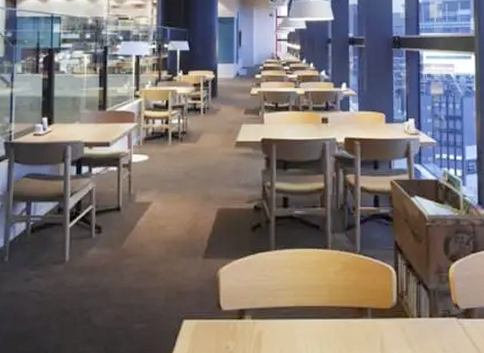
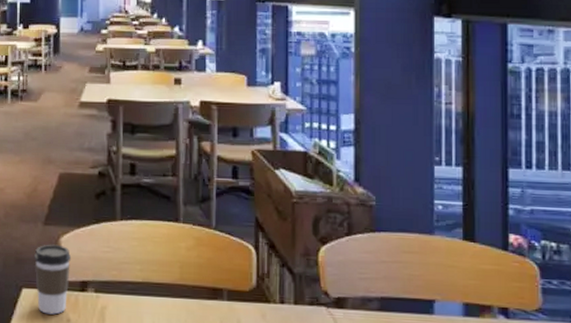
coffee cup: none [194,276,230,343] -> present [34,244,72,315]

